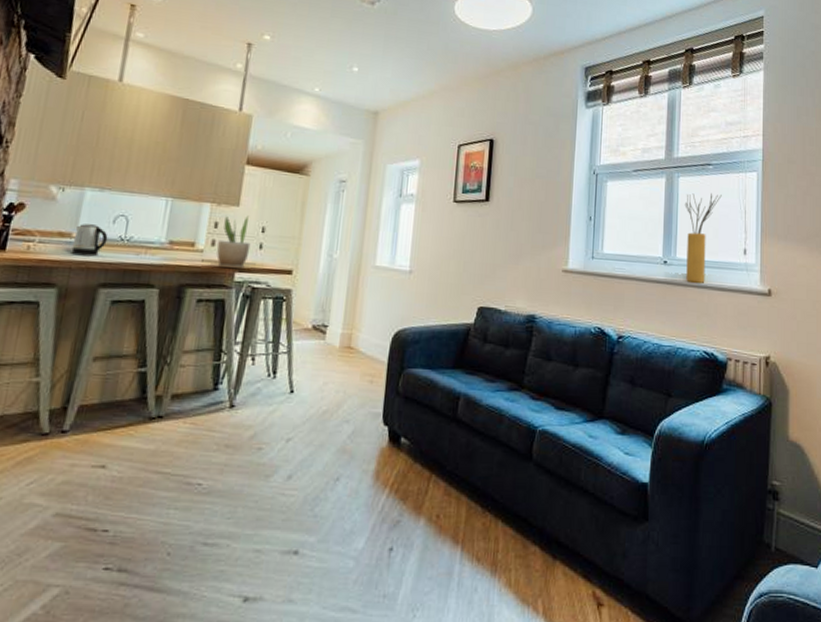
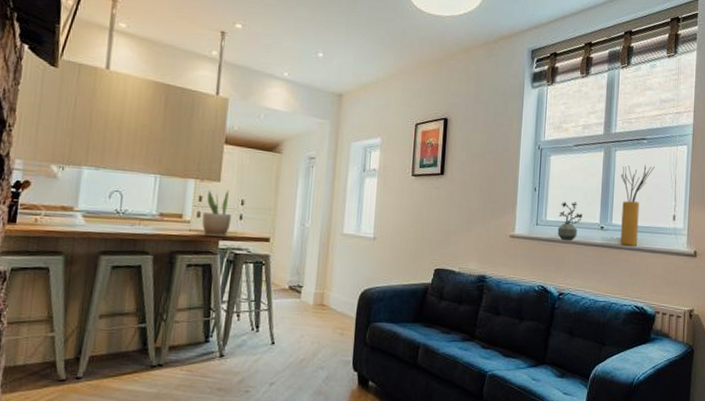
kettle: present [70,224,108,257] -> none [73,199,106,228]
potted plant: none [615,233,644,277] -> present [557,202,583,241]

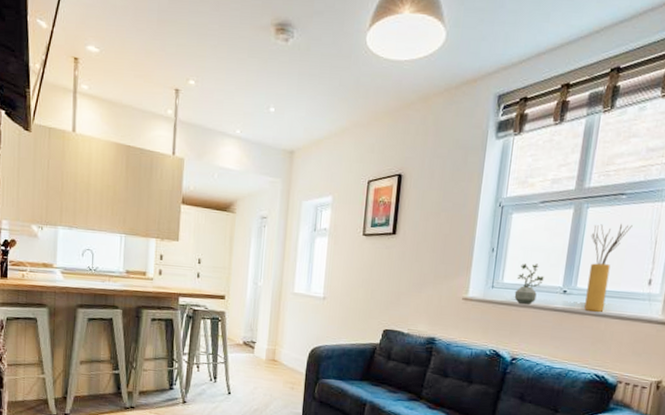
potted plant: present [202,190,232,238] -> none [164,249,190,295]

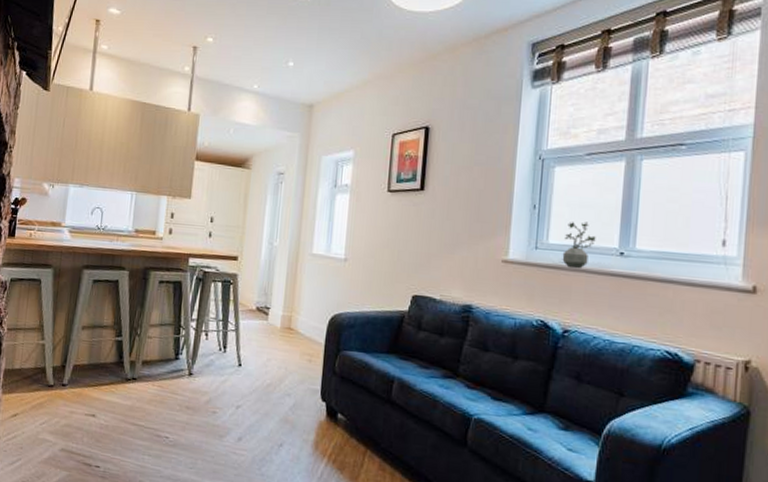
vase: present [584,223,633,312] -> none [647,176,697,277]

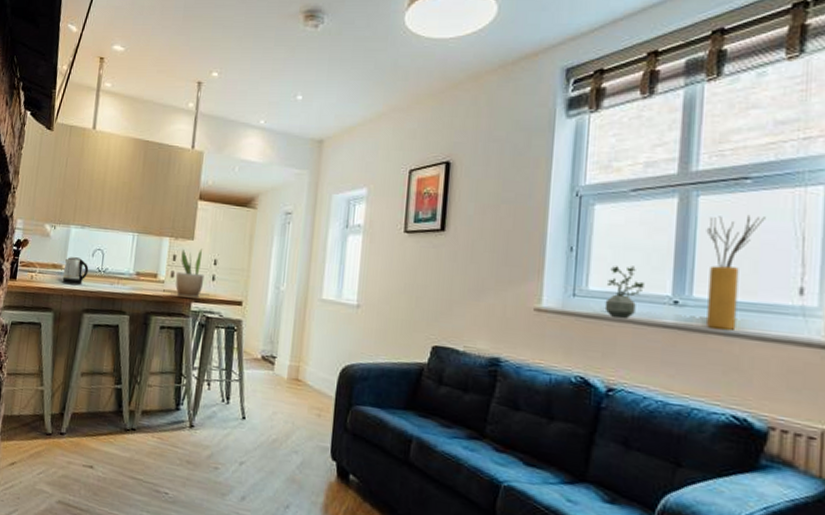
kettle: none [61,215,88,243] -> present [62,257,89,286]
potted plant: none [174,206,202,255] -> present [175,248,205,300]
vase: none [647,176,697,277] -> present [706,214,765,330]

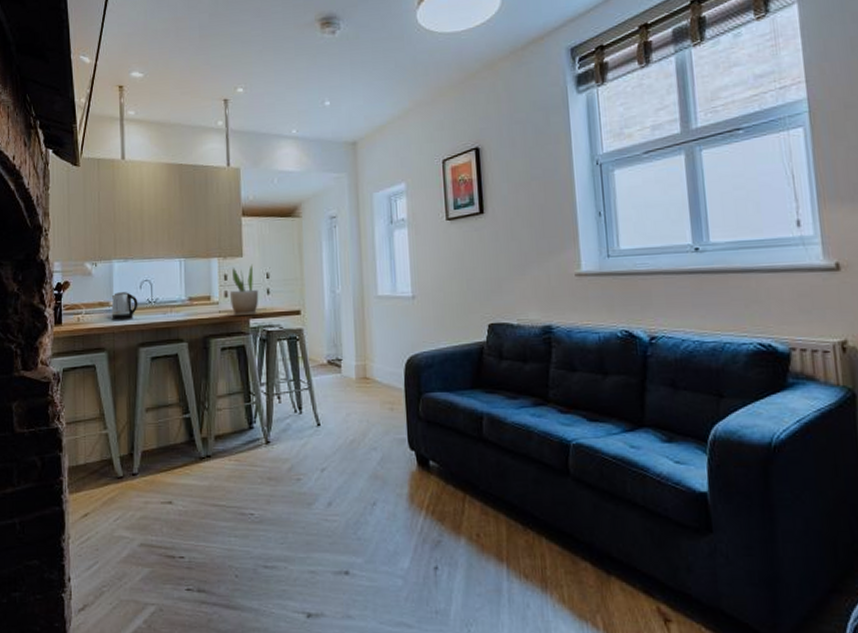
potted plant: present [604,266,645,320] -> none [636,222,668,272]
vase: present [706,214,765,330] -> none [712,161,760,268]

